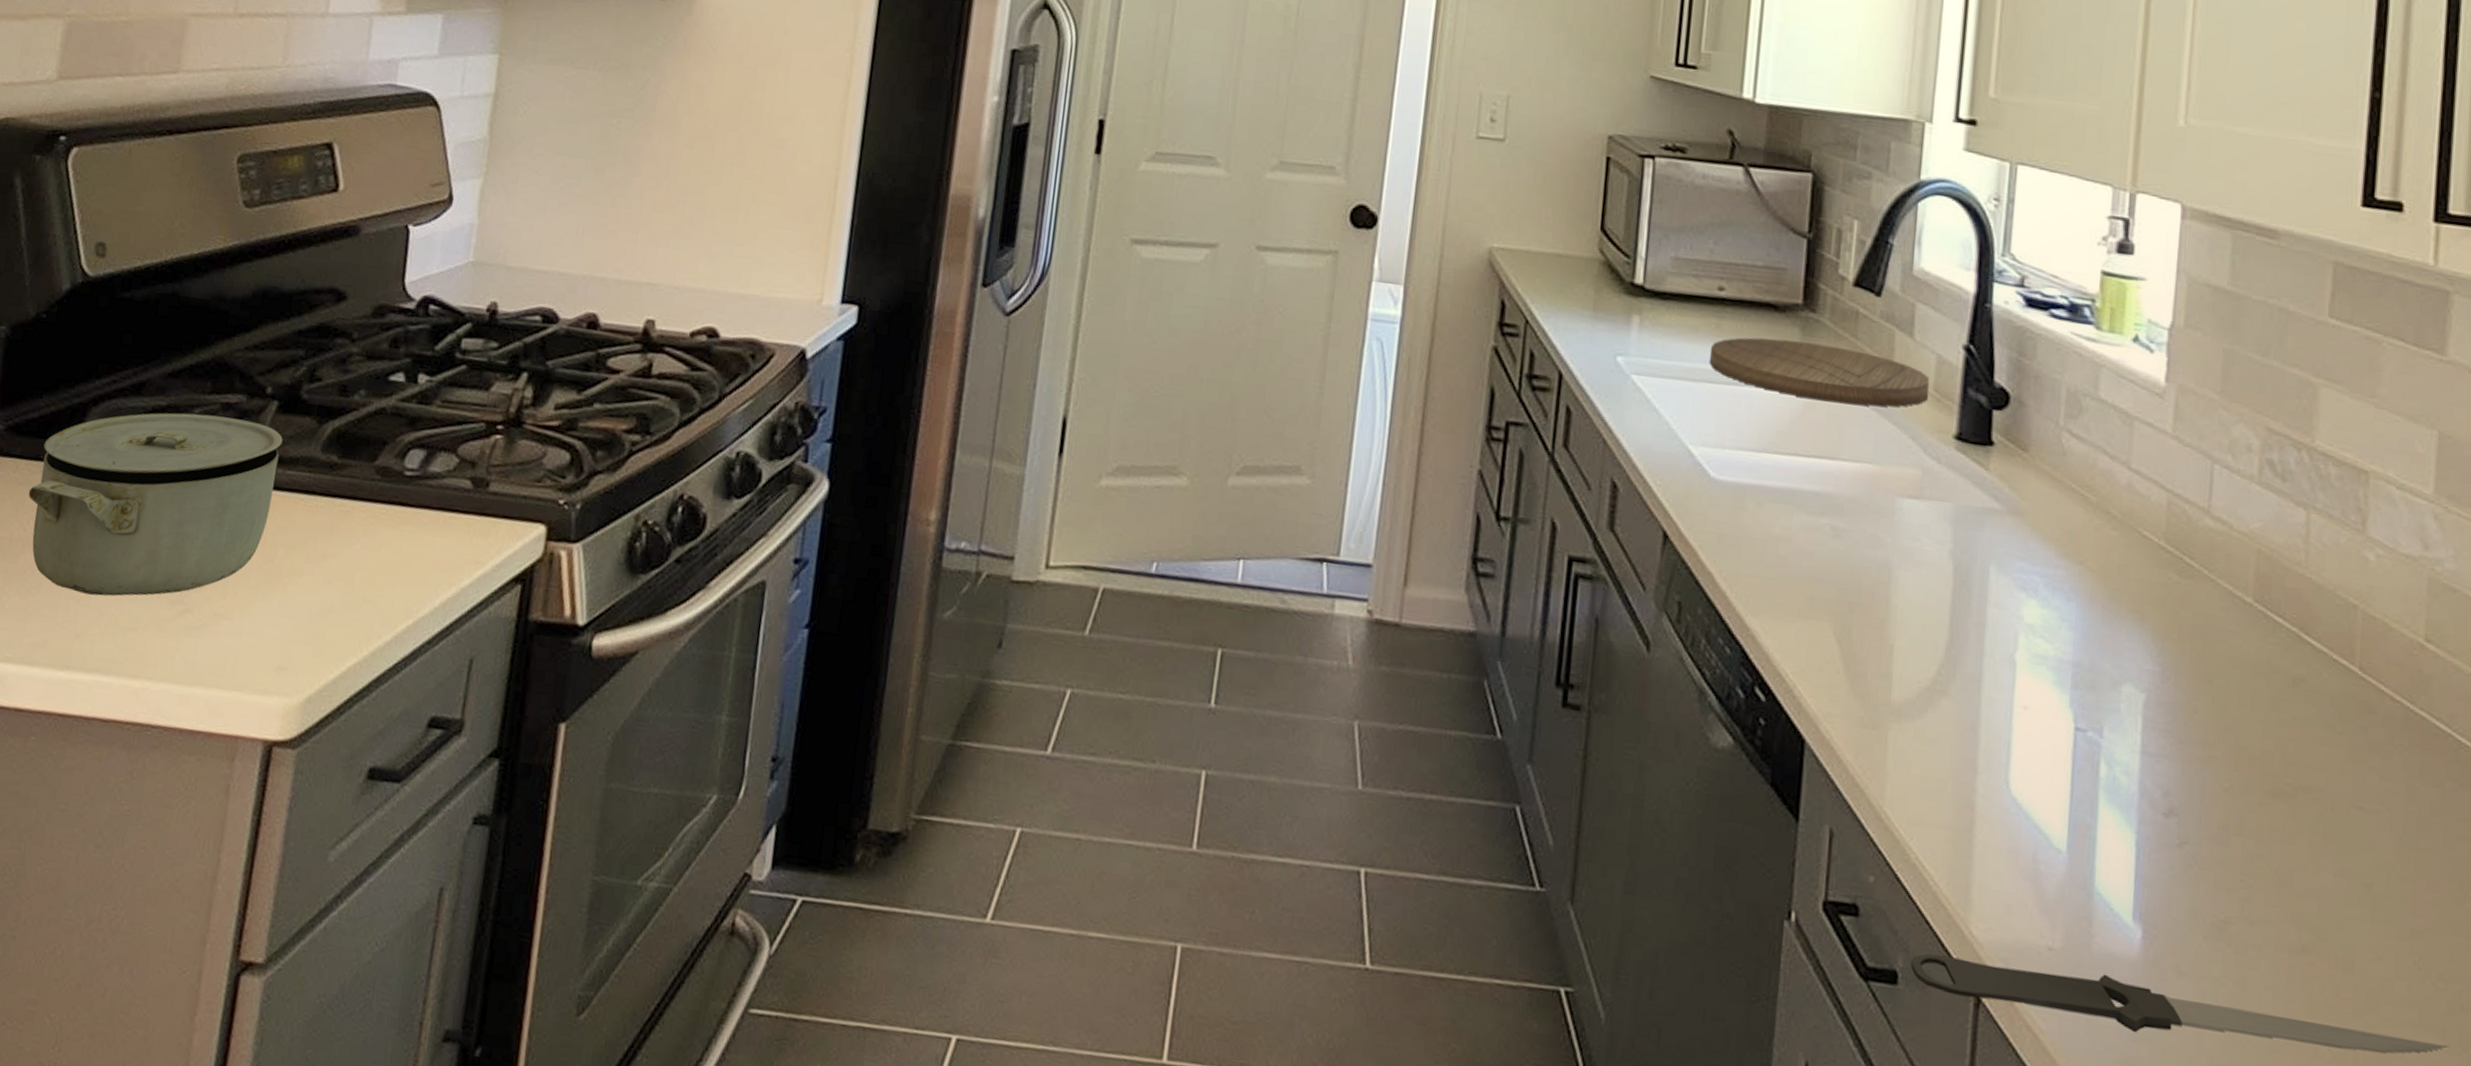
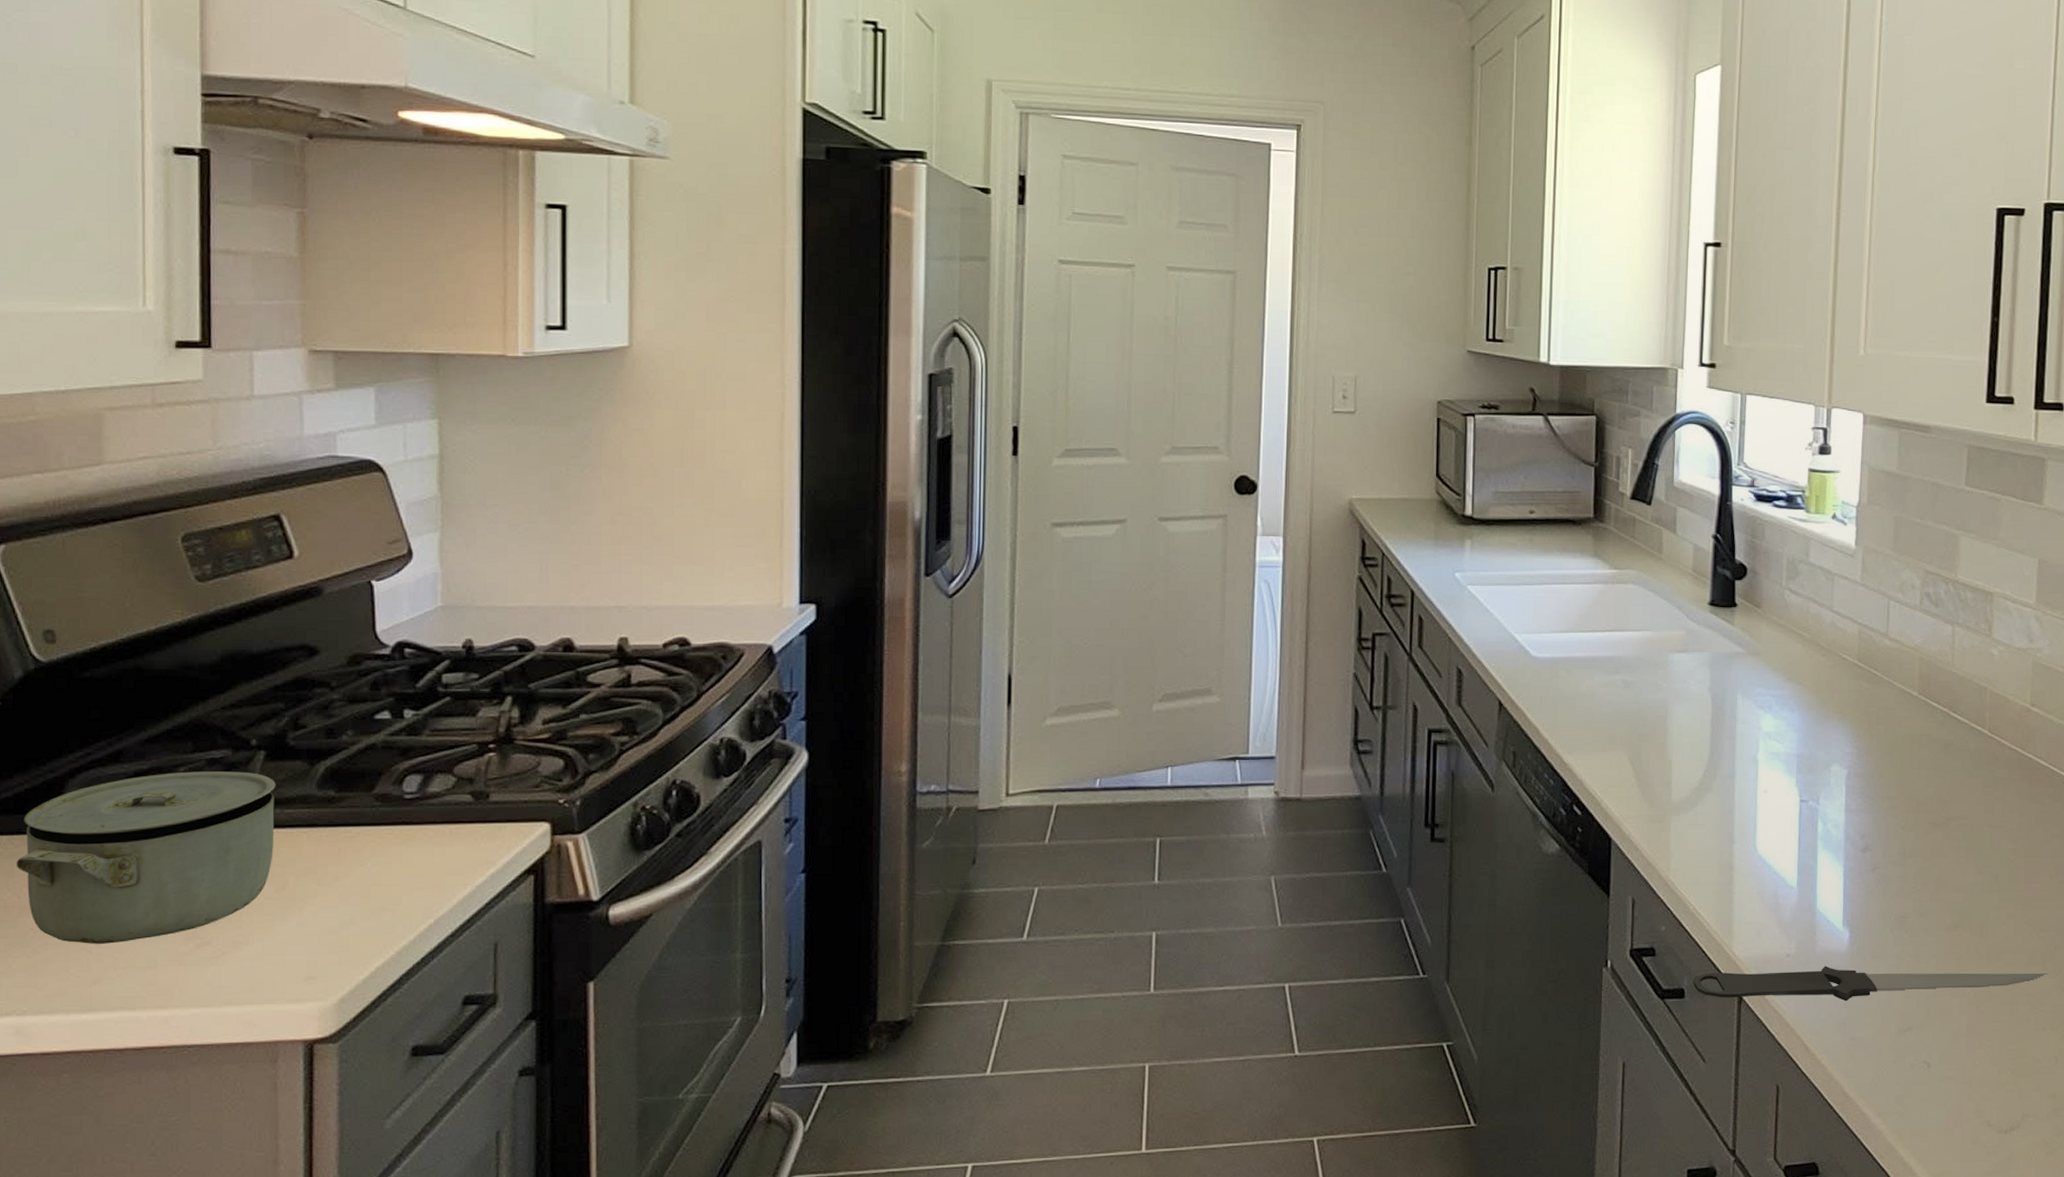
cutting board: present [1709,337,1929,407] -> none [1525,546,1689,589]

